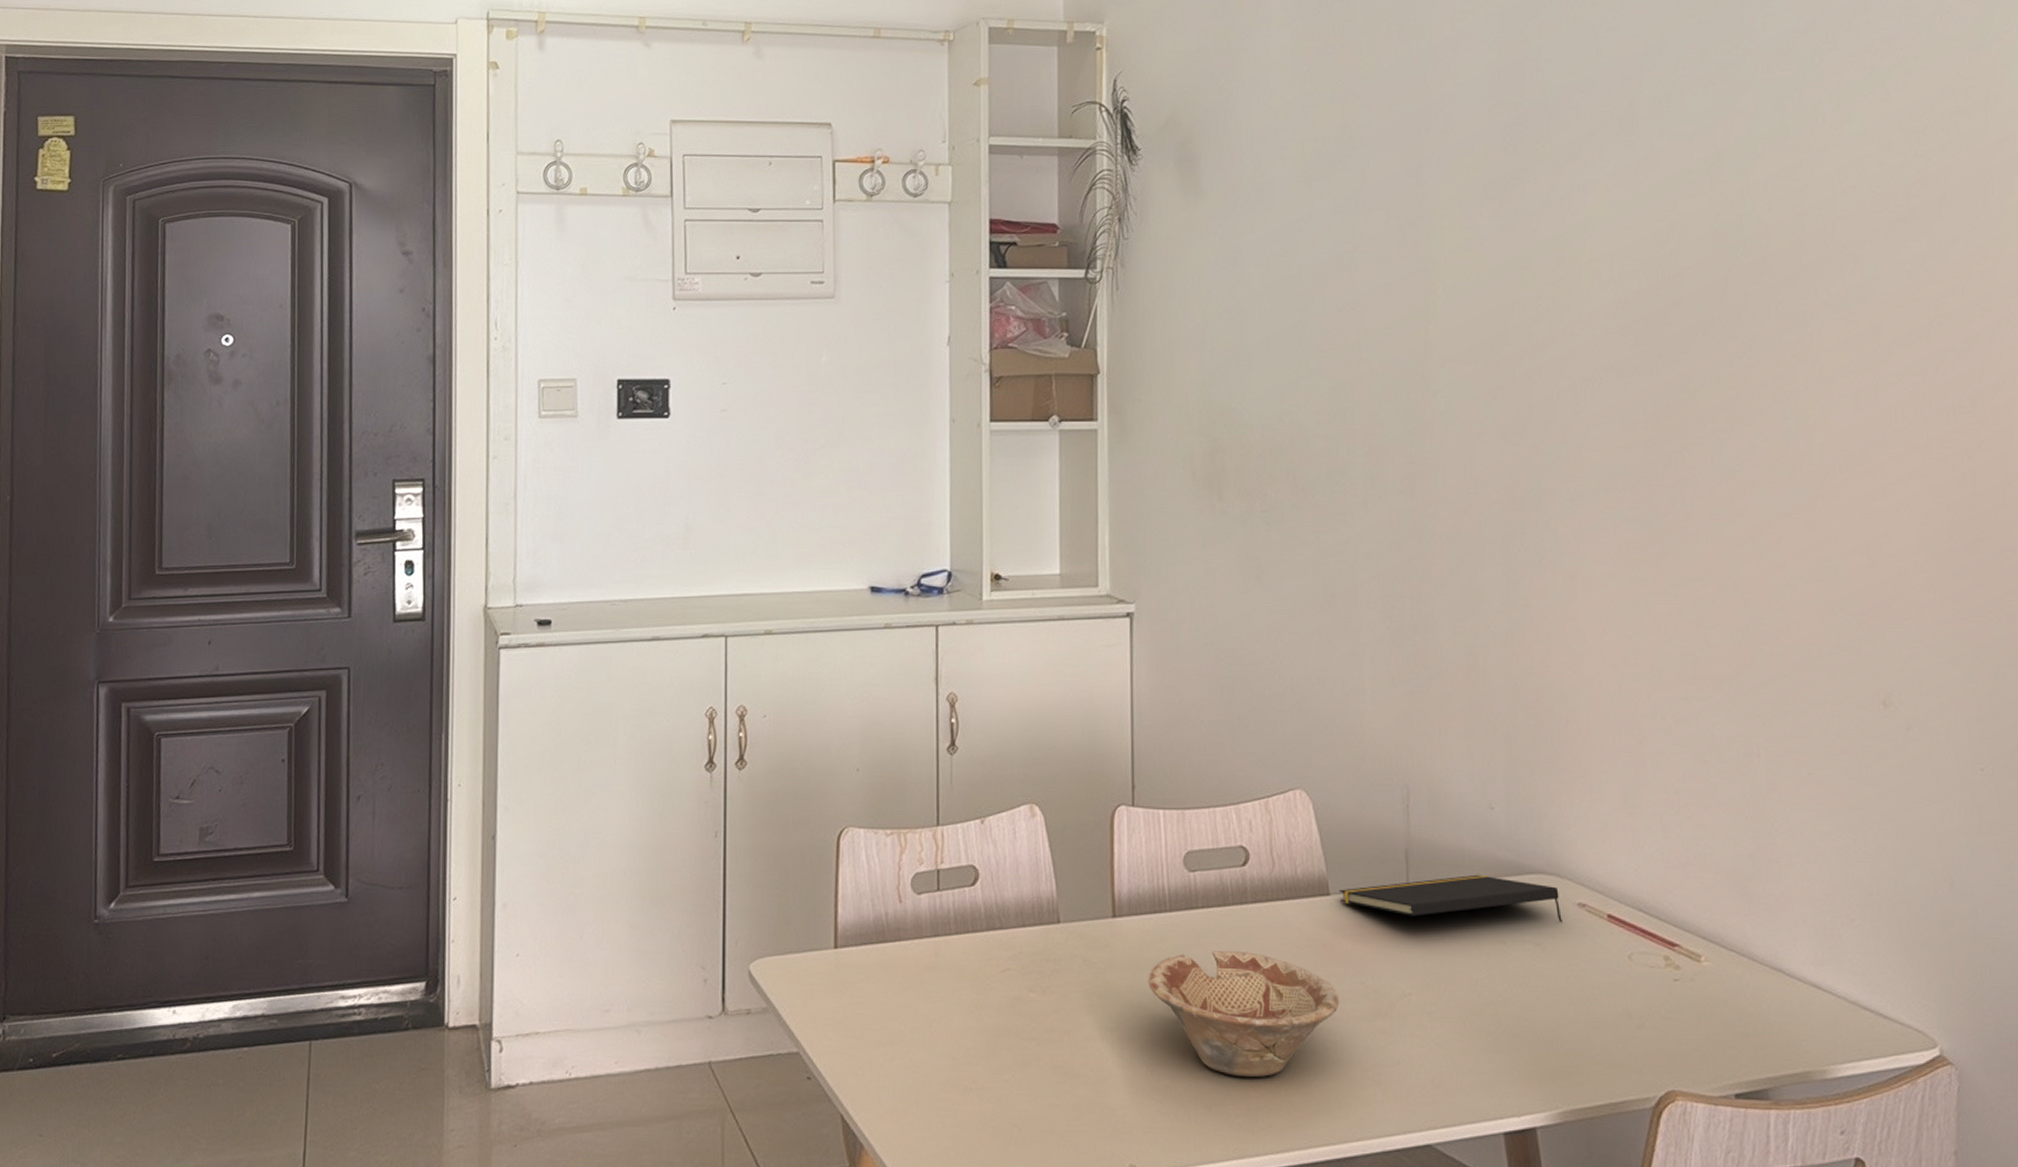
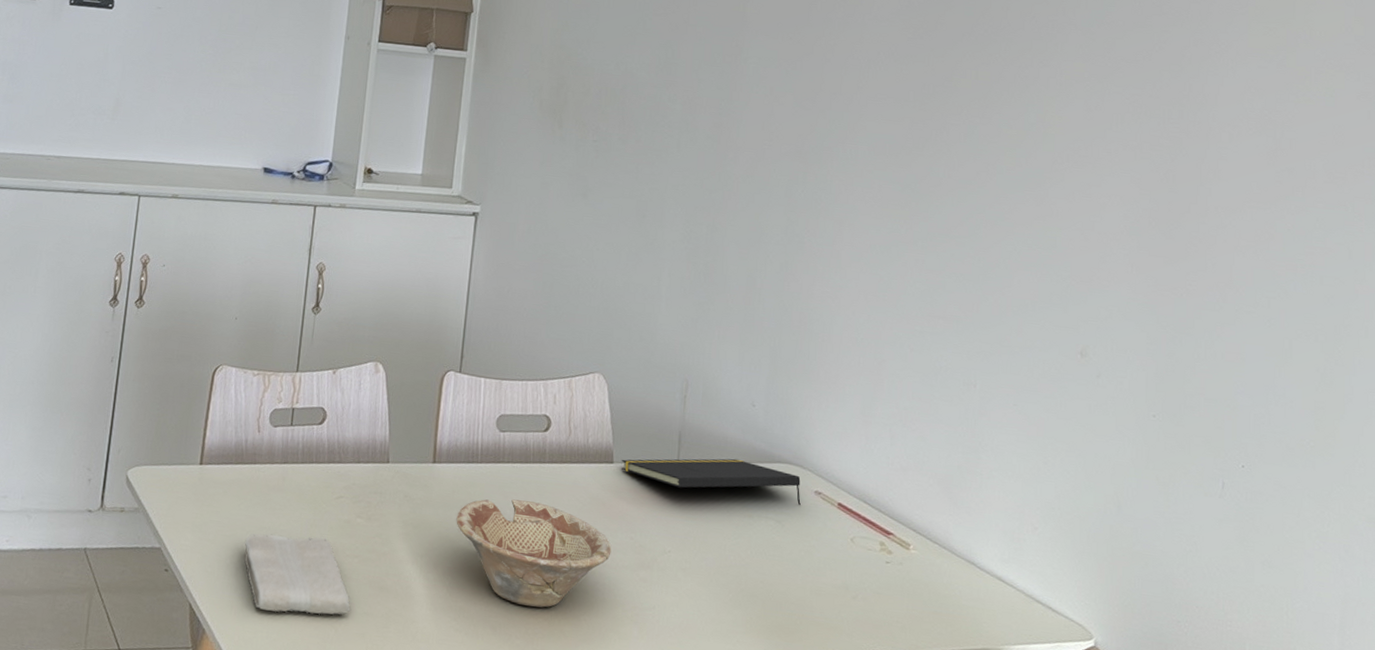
washcloth: none [899,1020,1034,1114] -> present [244,534,351,615]

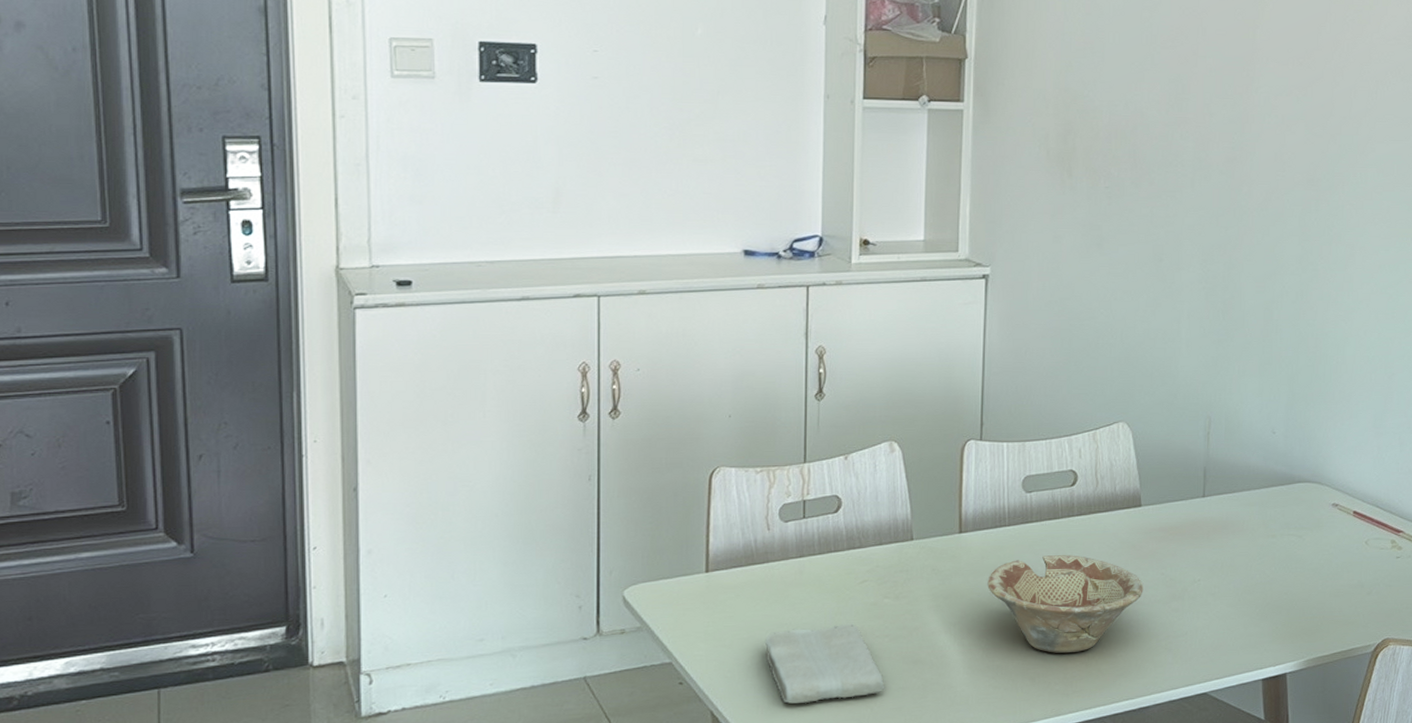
notepad: present [621,458,801,506] -> none [1149,485,1320,520]

